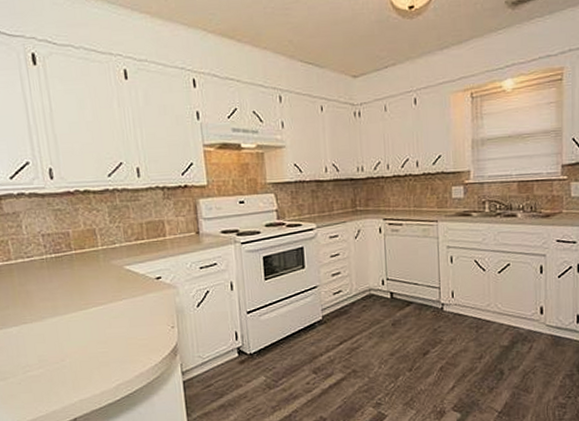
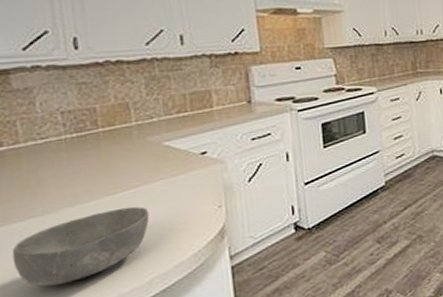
bowl: none [10,321,115,383] -> present [11,206,150,287]

